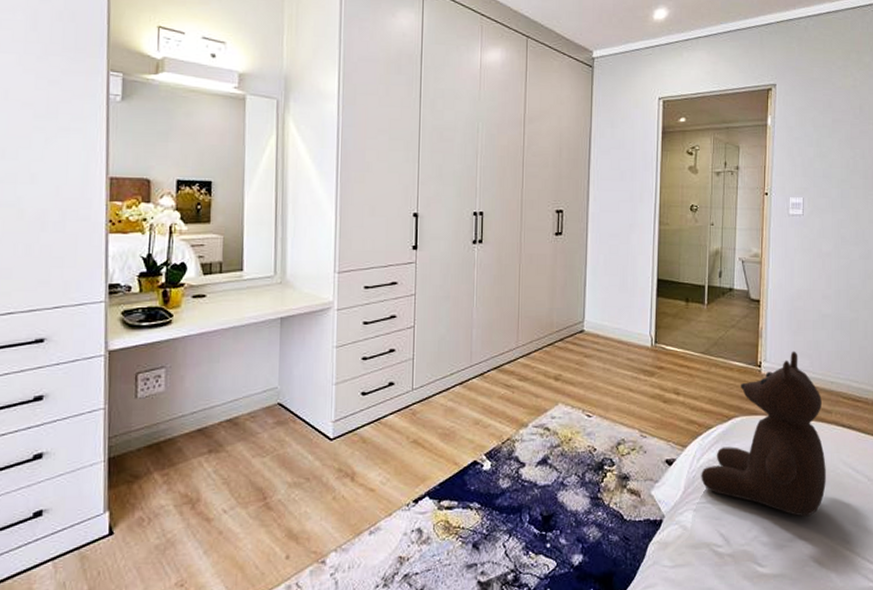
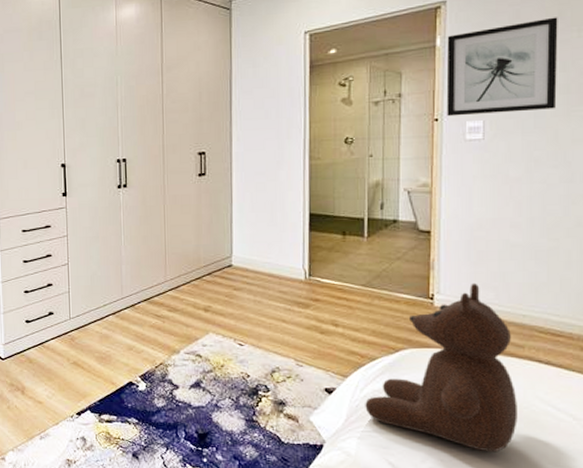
wall art: none [775,110,859,192] -> present [446,17,558,117]

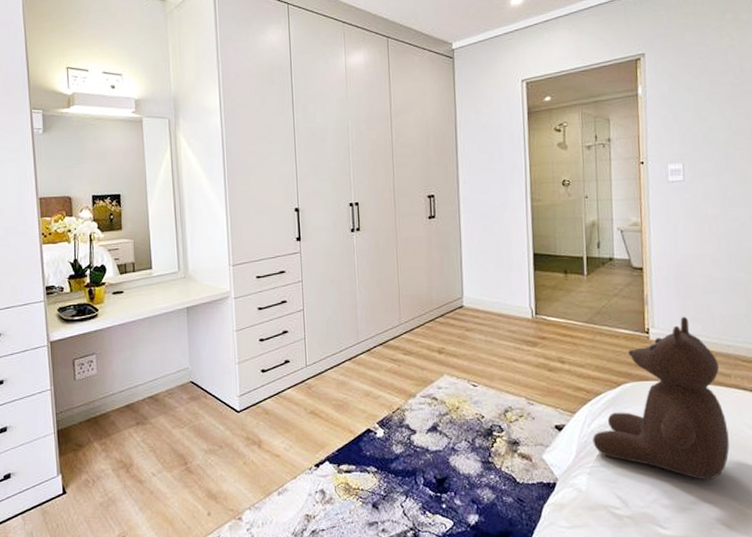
wall art: present [446,17,558,117] -> none [647,69,743,160]

